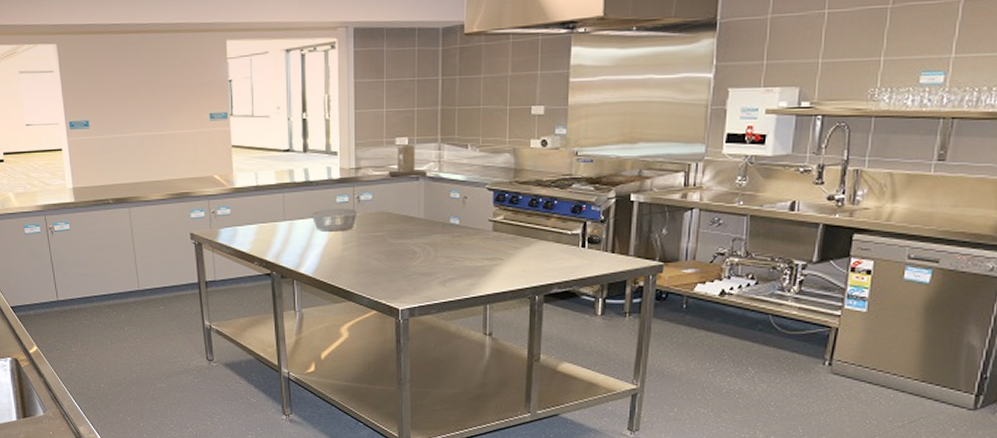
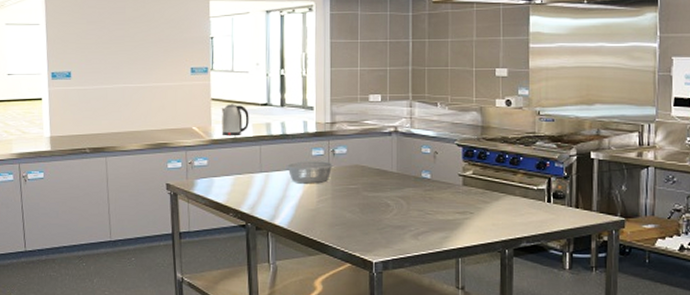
kettle: none [242,150,271,183] -> present [221,104,249,135]
paper towel roll: present [388,144,427,178] -> none [362,101,400,133]

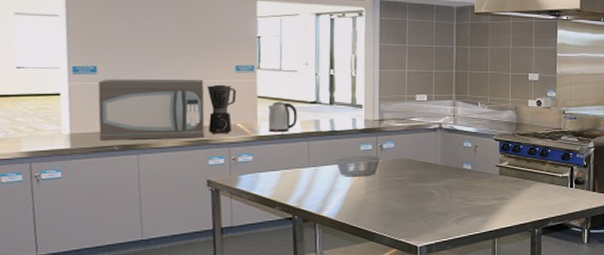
microwave: none [72,82,164,144] -> present [98,79,205,141]
blender: none [165,87,192,138] -> present [206,84,237,134]

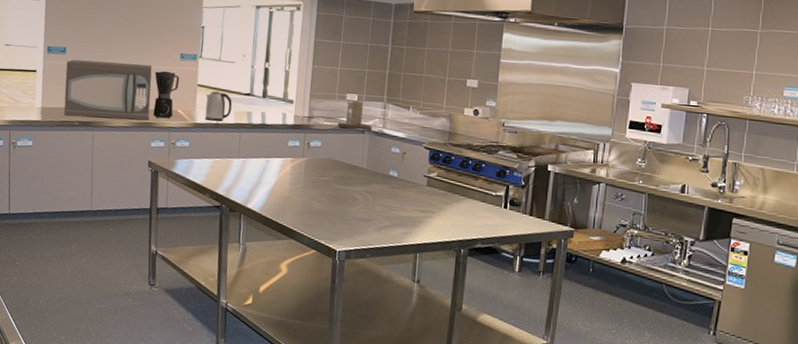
colander: present [334,155,381,177] -> none [262,150,308,173]
paper towel roll: none [409,100,444,130] -> present [337,100,373,131]

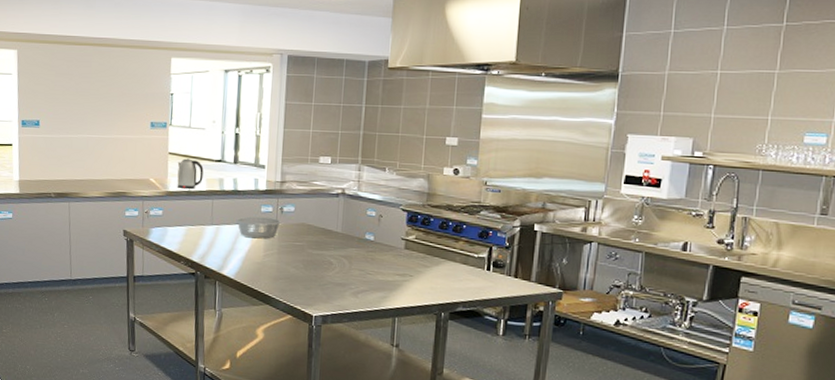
microwave: present [64,59,153,121] -> none [40,132,124,190]
blender: present [153,70,180,119] -> none [125,140,151,188]
colander: none [262,150,308,173] -> present [236,216,281,239]
paper towel roll: present [337,100,373,131] -> none [310,163,347,194]

